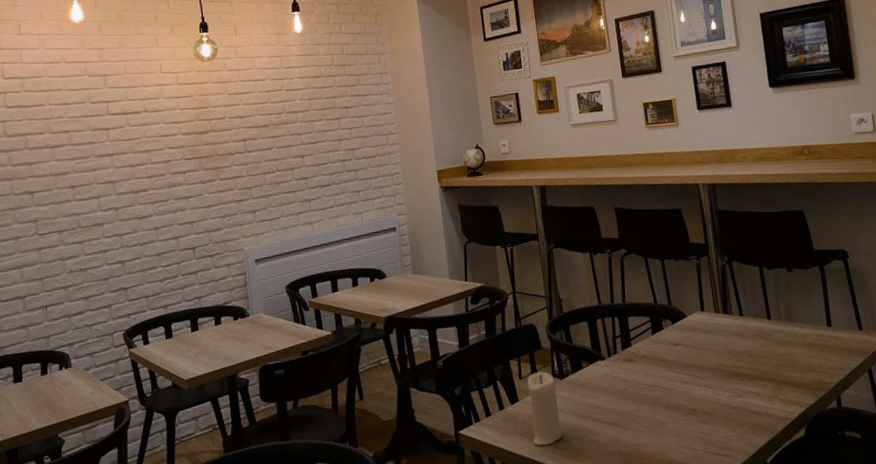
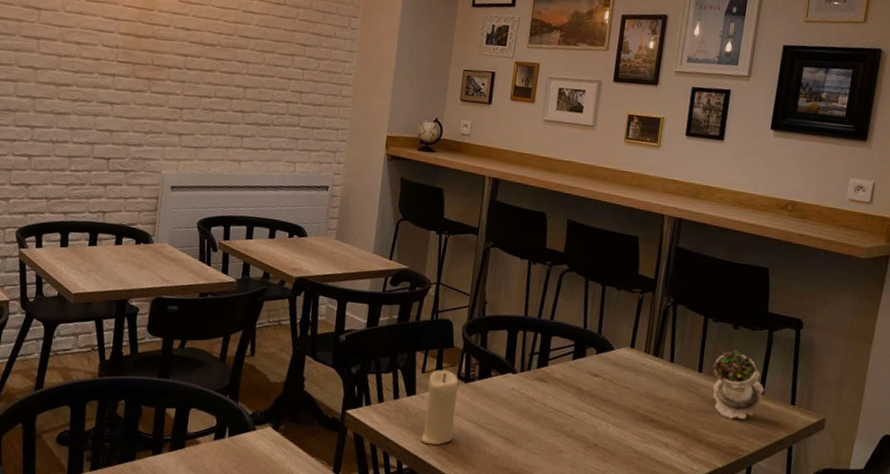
succulent plant: none [778,291,832,356] -> present [712,350,765,419]

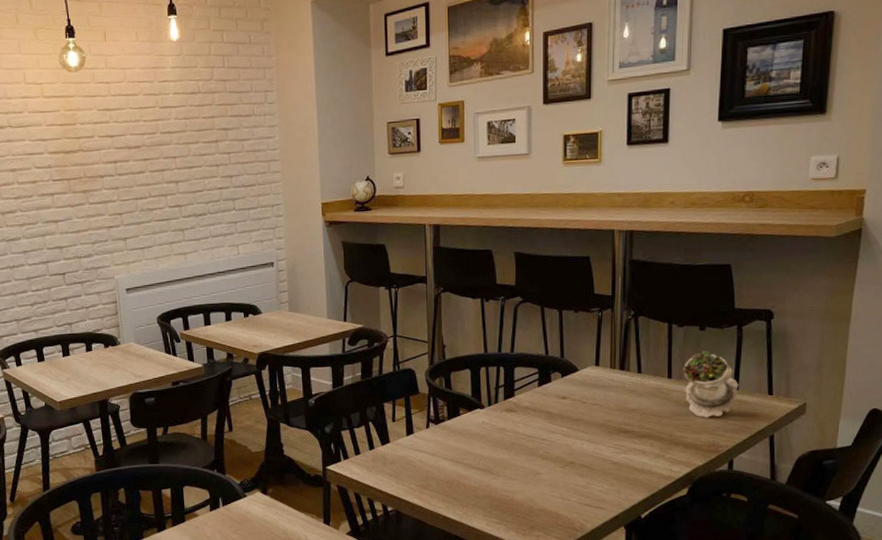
candle: present [421,370,460,445] -> none [401,416,431,486]

